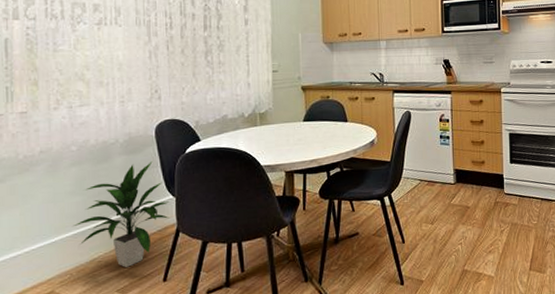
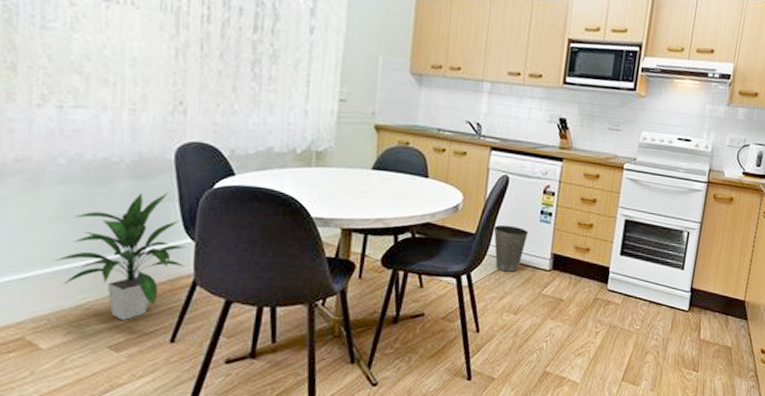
waste basket: none [404,151,433,190] -> present [493,224,529,272]

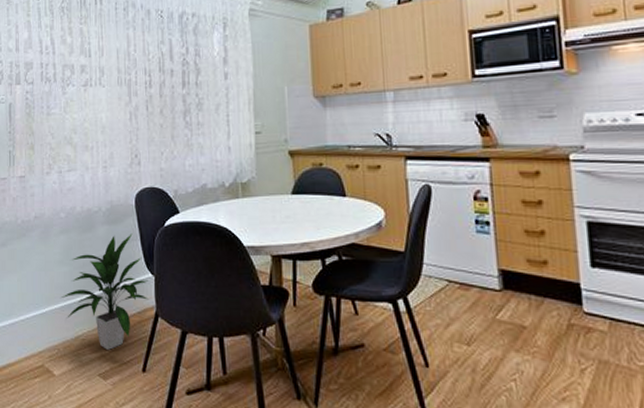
waste basket: present [493,224,529,272] -> none [424,239,466,294]

